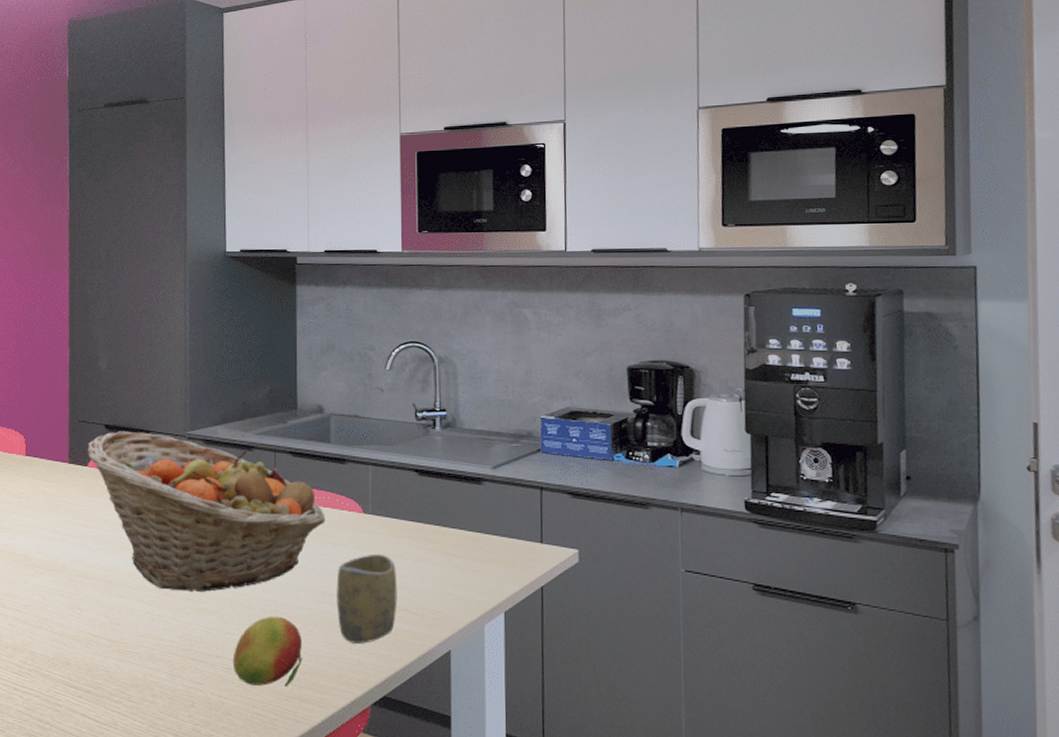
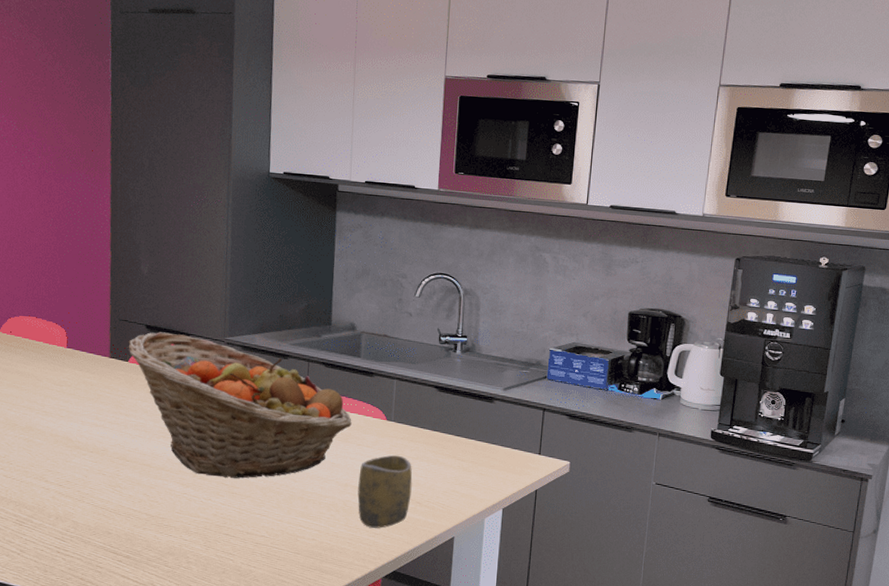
fruit: present [232,616,303,686] -> none [261,501,325,560]

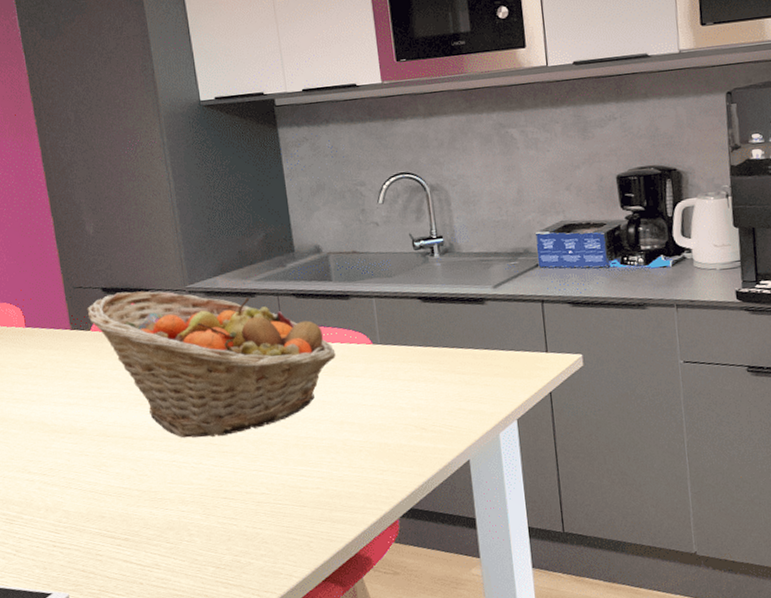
cup: present [357,455,413,528] -> none [353,380,415,465]

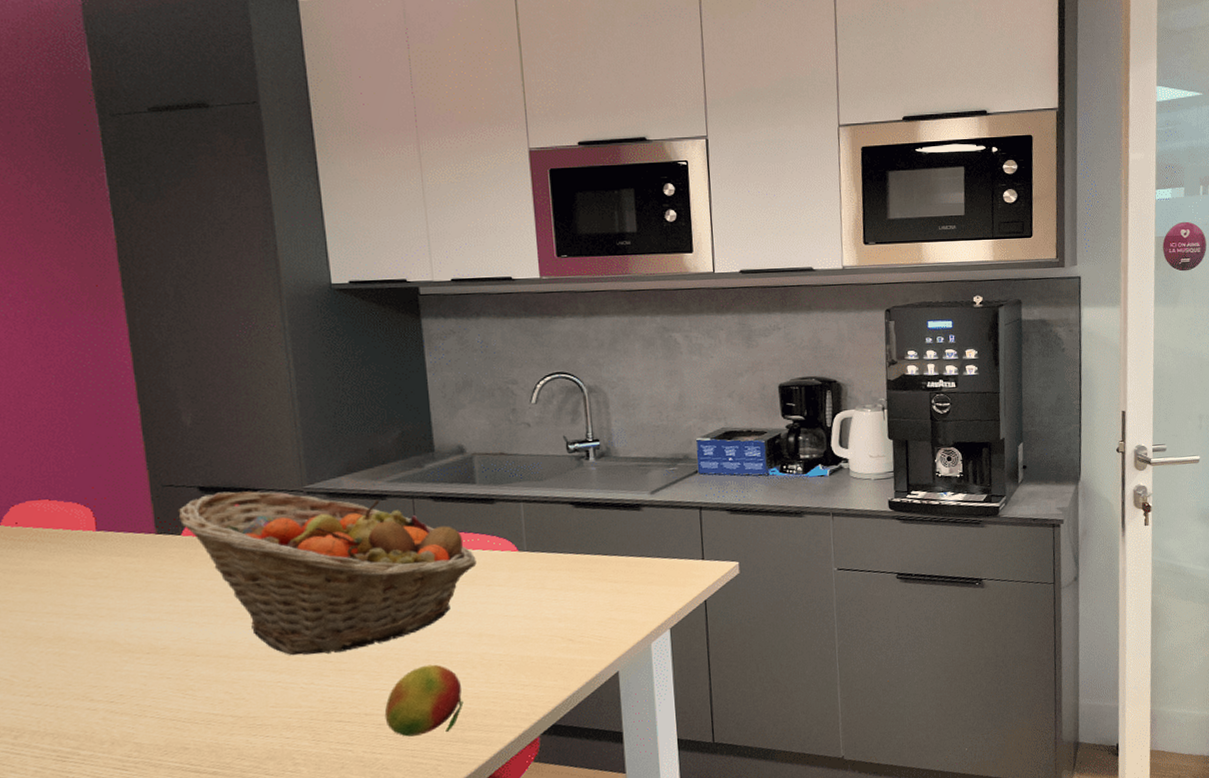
fruit: none [262,449,330,515] -> present [384,664,464,737]

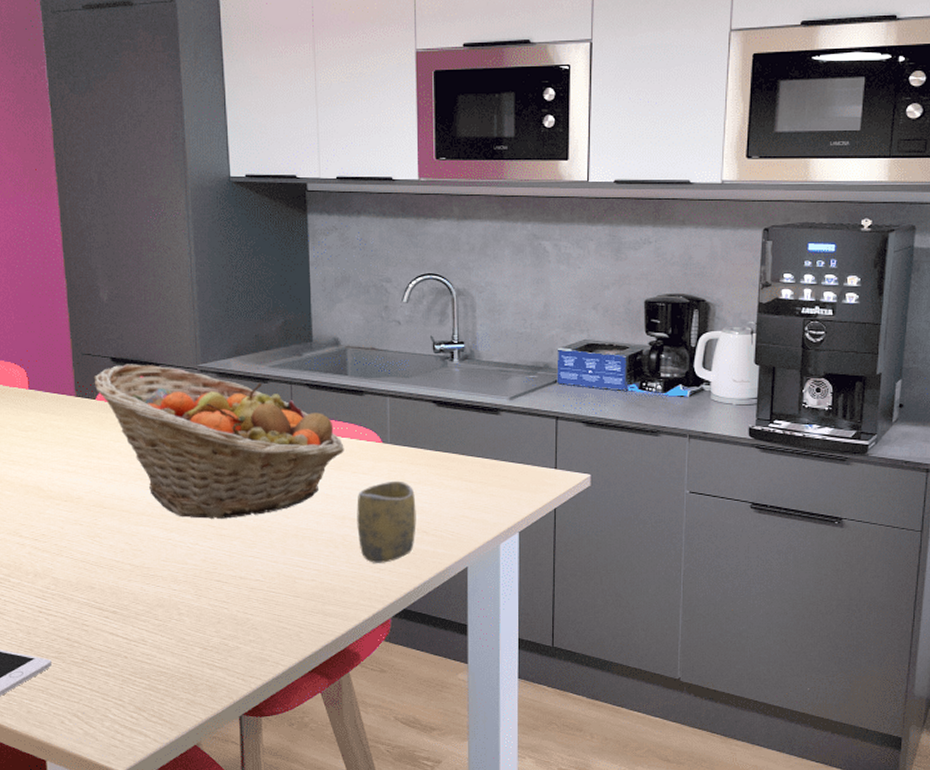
fruit: present [384,664,464,737] -> none [256,540,325,603]
cup: none [494,589,561,680] -> present [357,480,416,563]

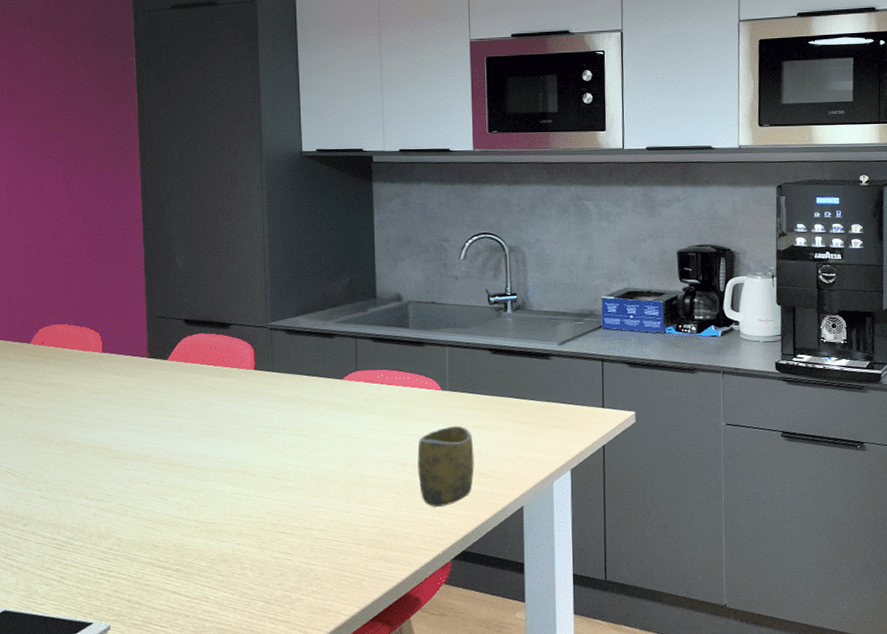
fruit basket: present [94,364,344,519] -> none [167,324,406,471]

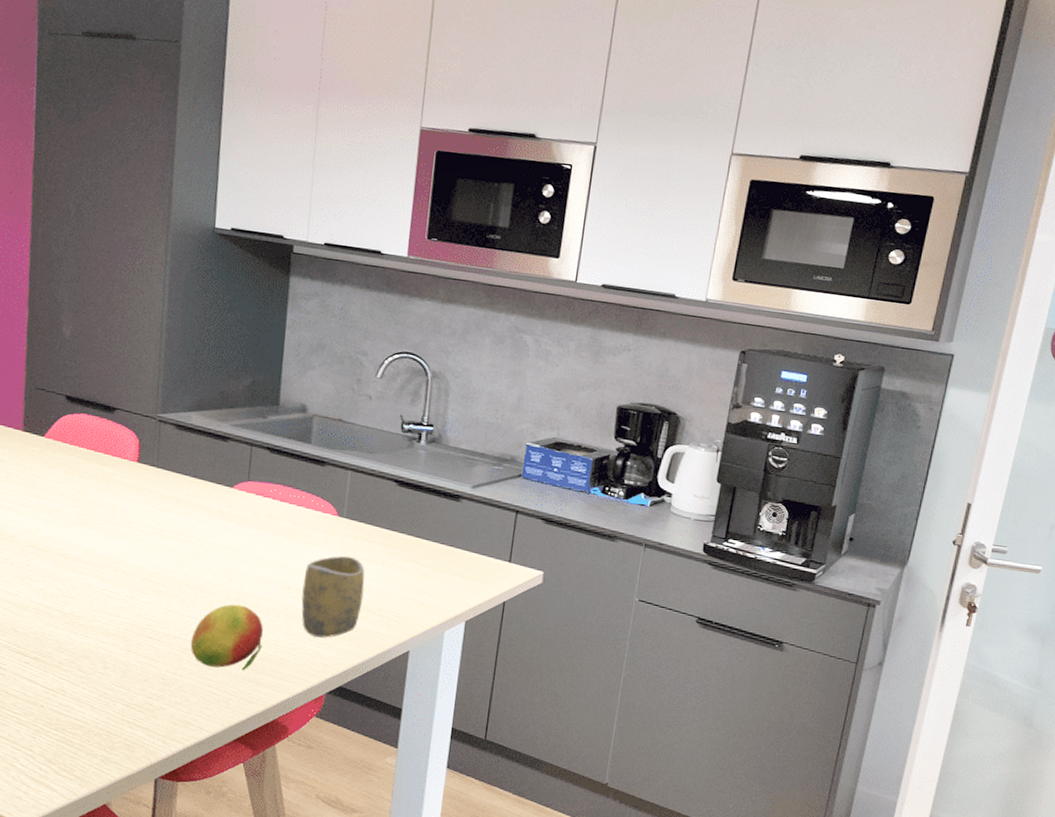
fruit: none [320,487,387,552] -> present [190,604,263,670]

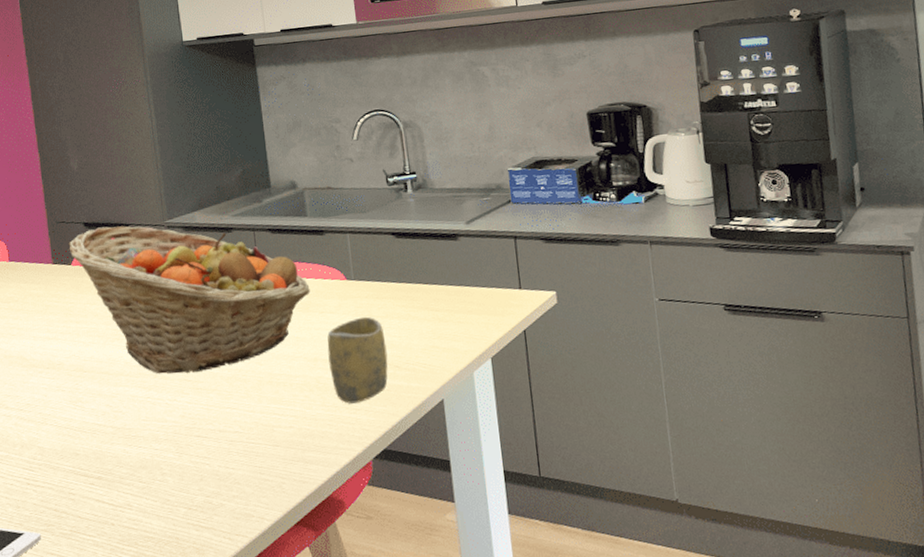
fruit basket: none [44,404,299,575] -> present [68,226,310,374]
fruit: present [190,604,263,670] -> none [235,386,303,454]

